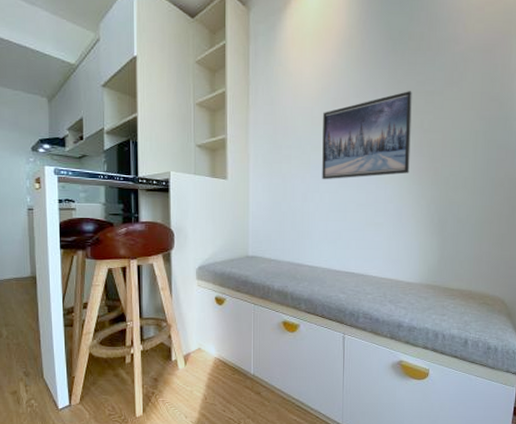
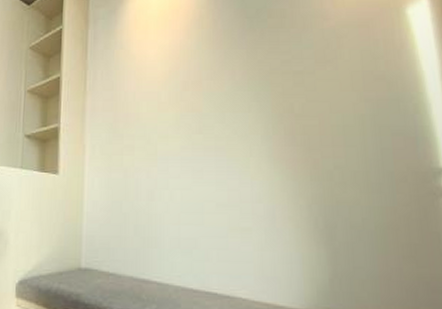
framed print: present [322,91,412,180] -> none [172,72,281,175]

